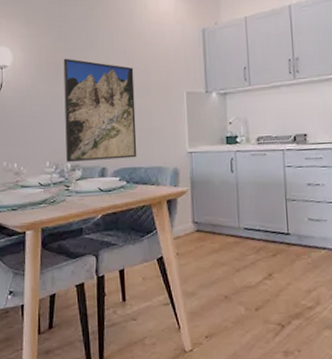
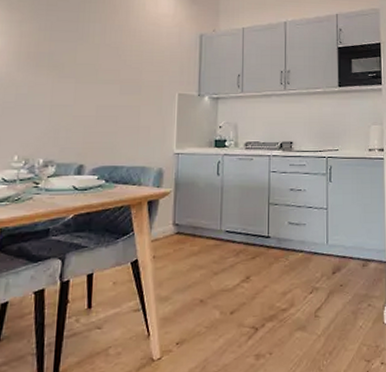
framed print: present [63,58,137,162] -> none [39,48,125,157]

